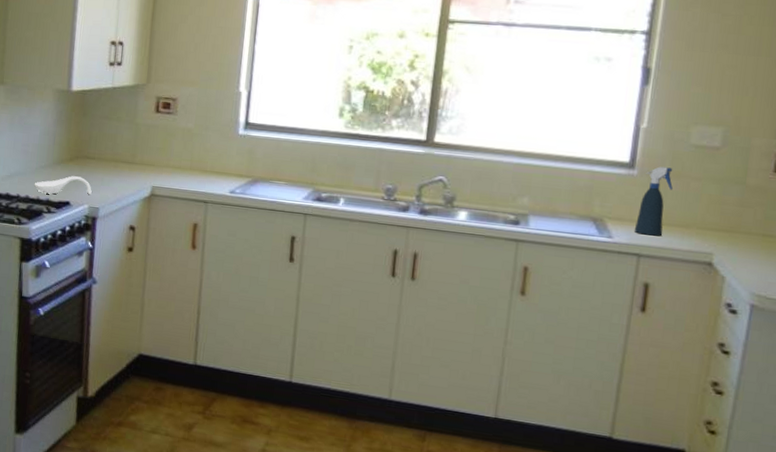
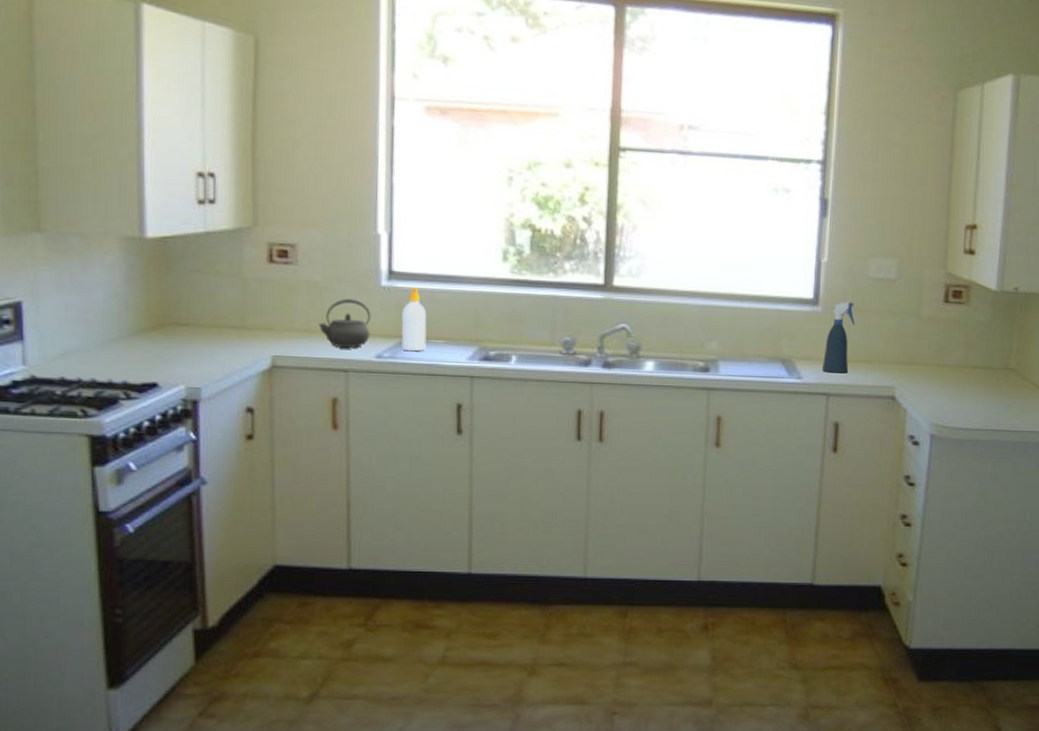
spoon rest: present [34,176,92,195] -> none [102,349,188,375]
kettle: none [188,143,229,184] -> present [318,299,371,348]
soap bottle: none [251,136,273,190] -> present [401,287,427,352]

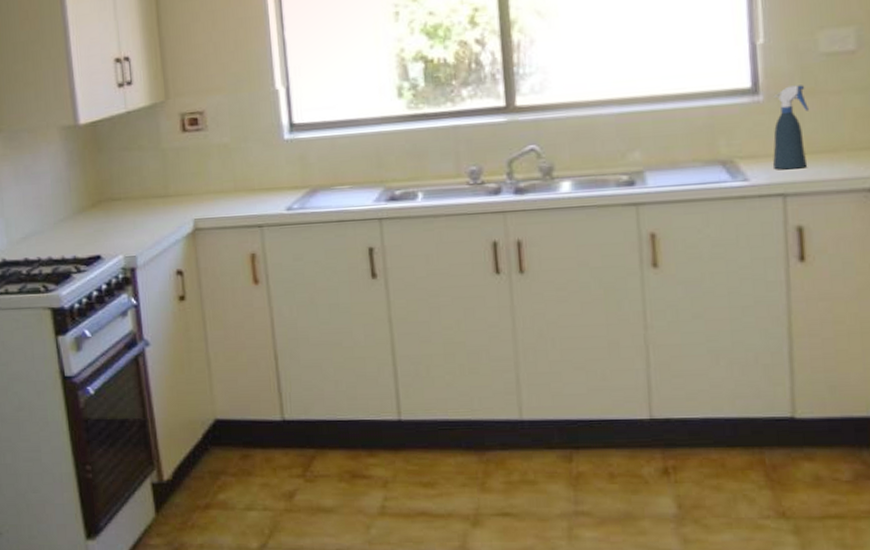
kettle: present [318,299,371,348] -> none [231,156,279,204]
soap bottle: present [401,287,427,352] -> none [306,136,333,201]

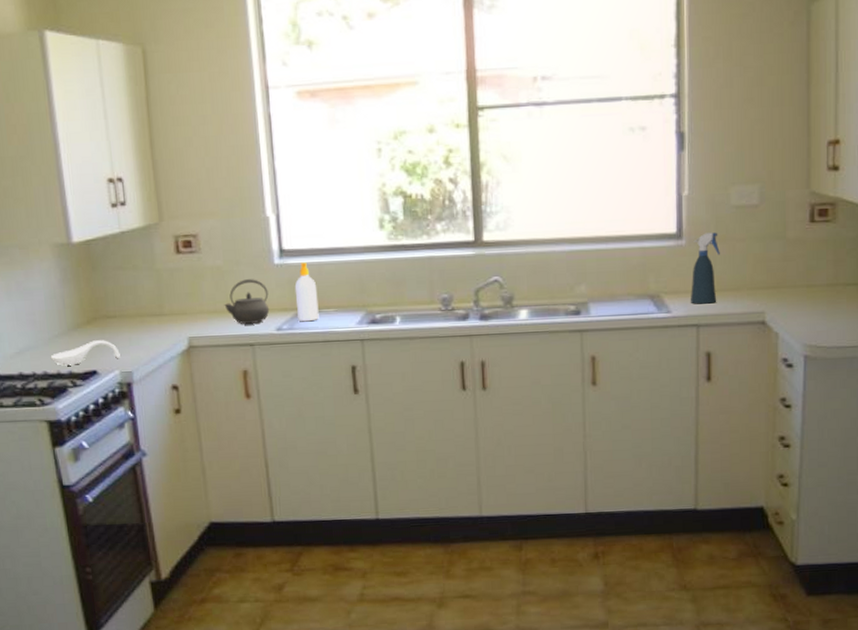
spoon rest: none [55,223,125,251] -> present [50,340,120,366]
kettle: none [231,156,279,204] -> present [224,279,270,324]
soap bottle: none [306,136,333,201] -> present [294,262,319,322]

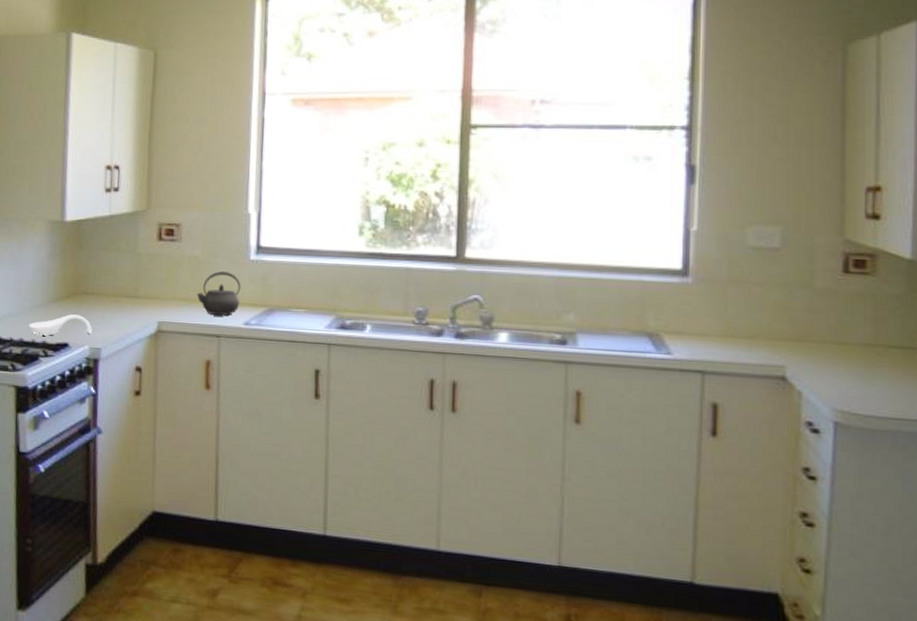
soap bottle: present [294,262,319,322] -> none [266,260,290,320]
spray bottle: present [690,232,720,304] -> none [694,272,732,350]

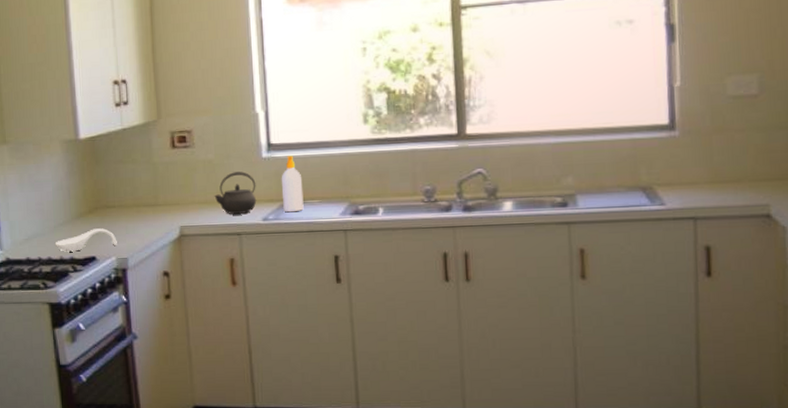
soap bottle: none [266,260,290,320] -> present [281,155,304,213]

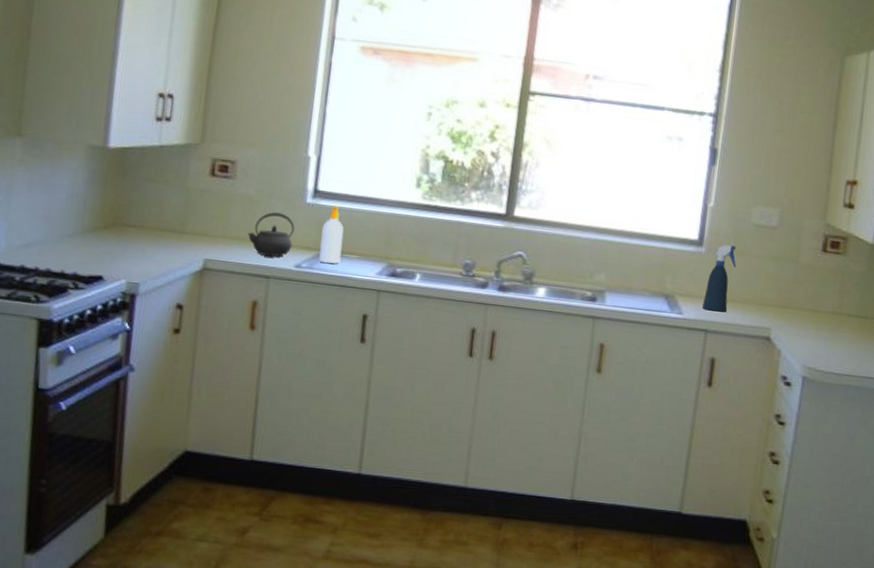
spoon rest: present [55,228,117,252] -> none [57,246,131,269]
spray bottle: none [685,123,717,197] -> present [702,244,737,312]

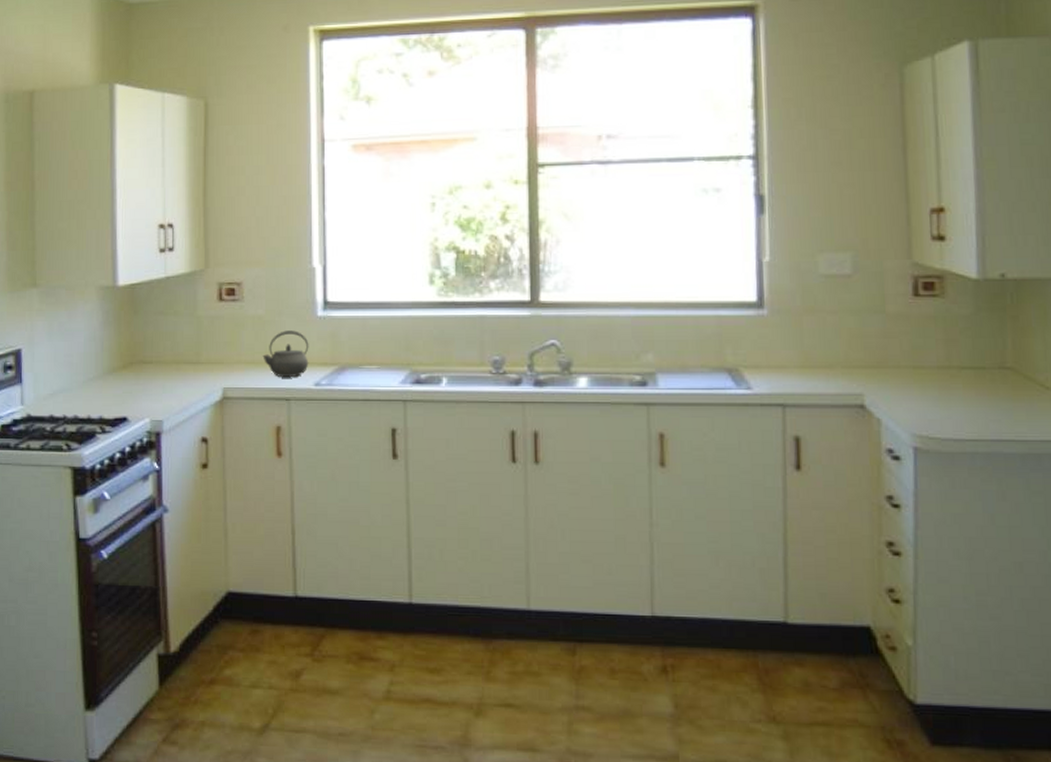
soap bottle: present [319,205,344,264] -> none [337,316,360,378]
spray bottle: present [702,244,737,312] -> none [773,303,808,381]

